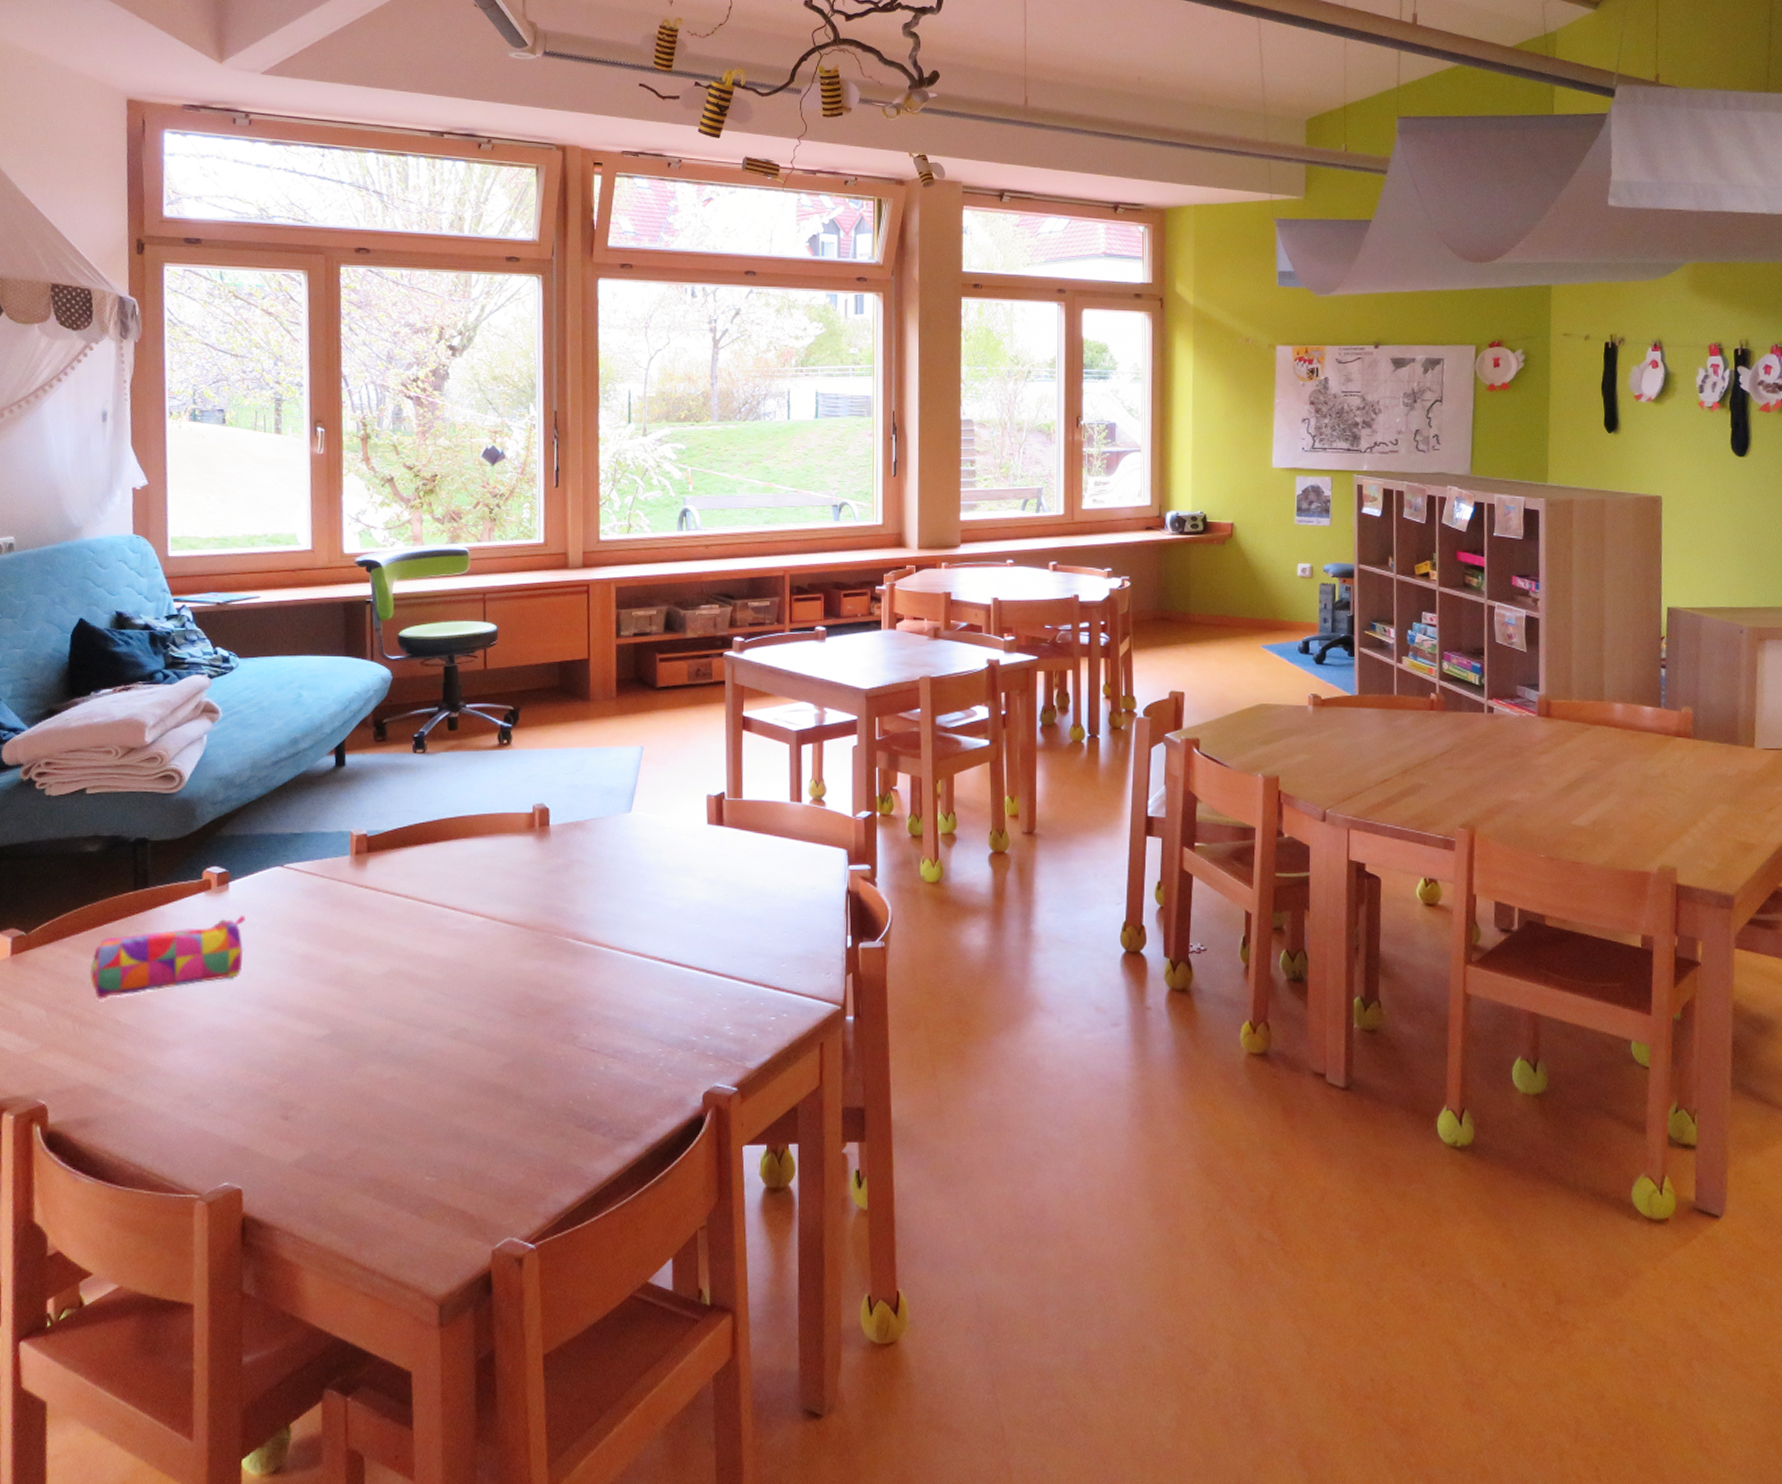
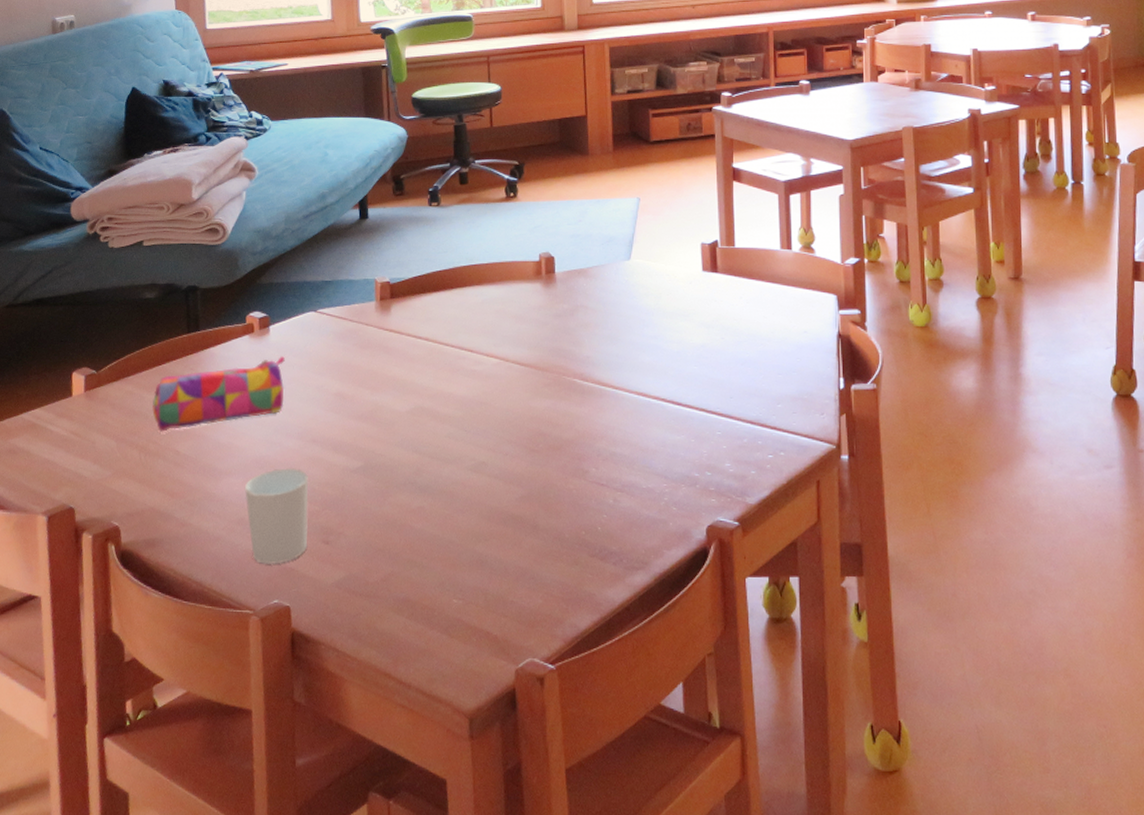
cup: none [194,1038,268,1143] -> present [245,468,309,564]

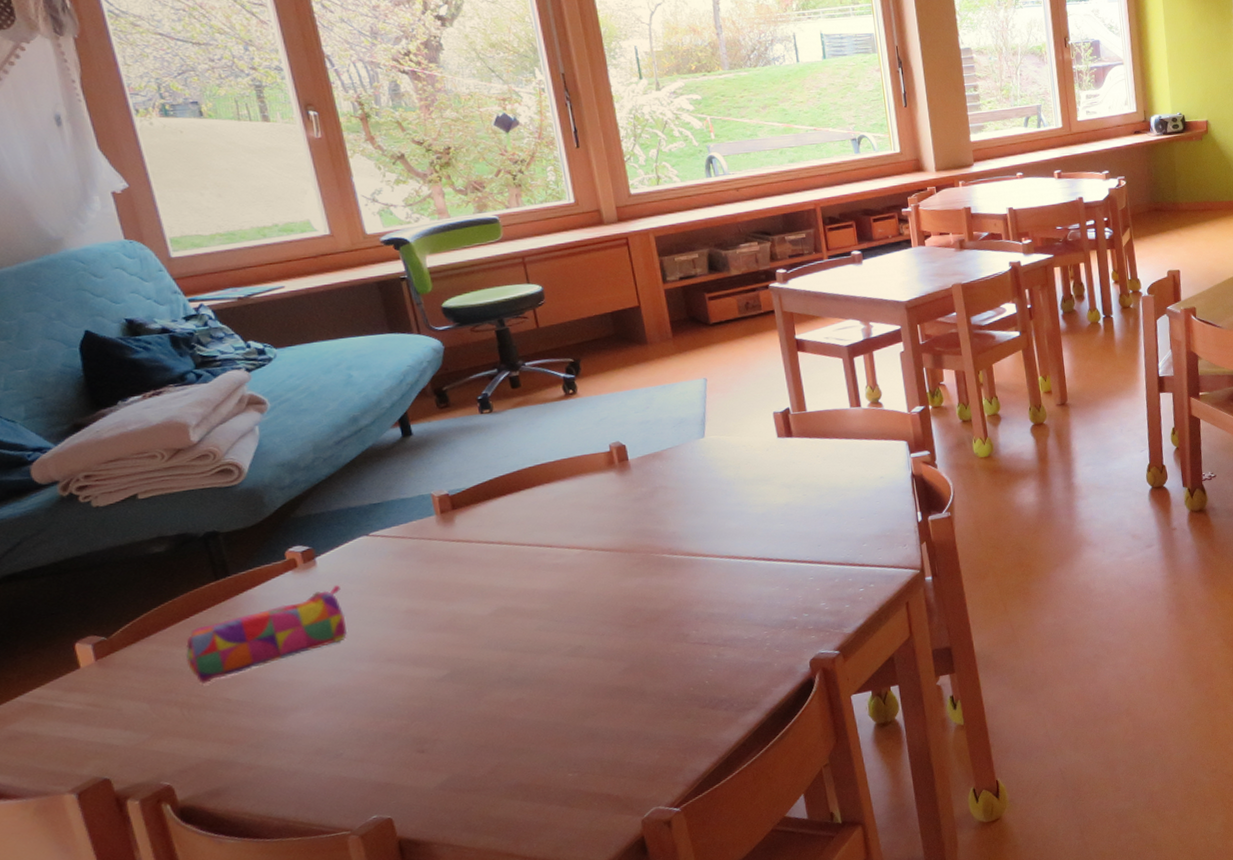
cup: present [245,468,309,564] -> none [317,689,400,786]

